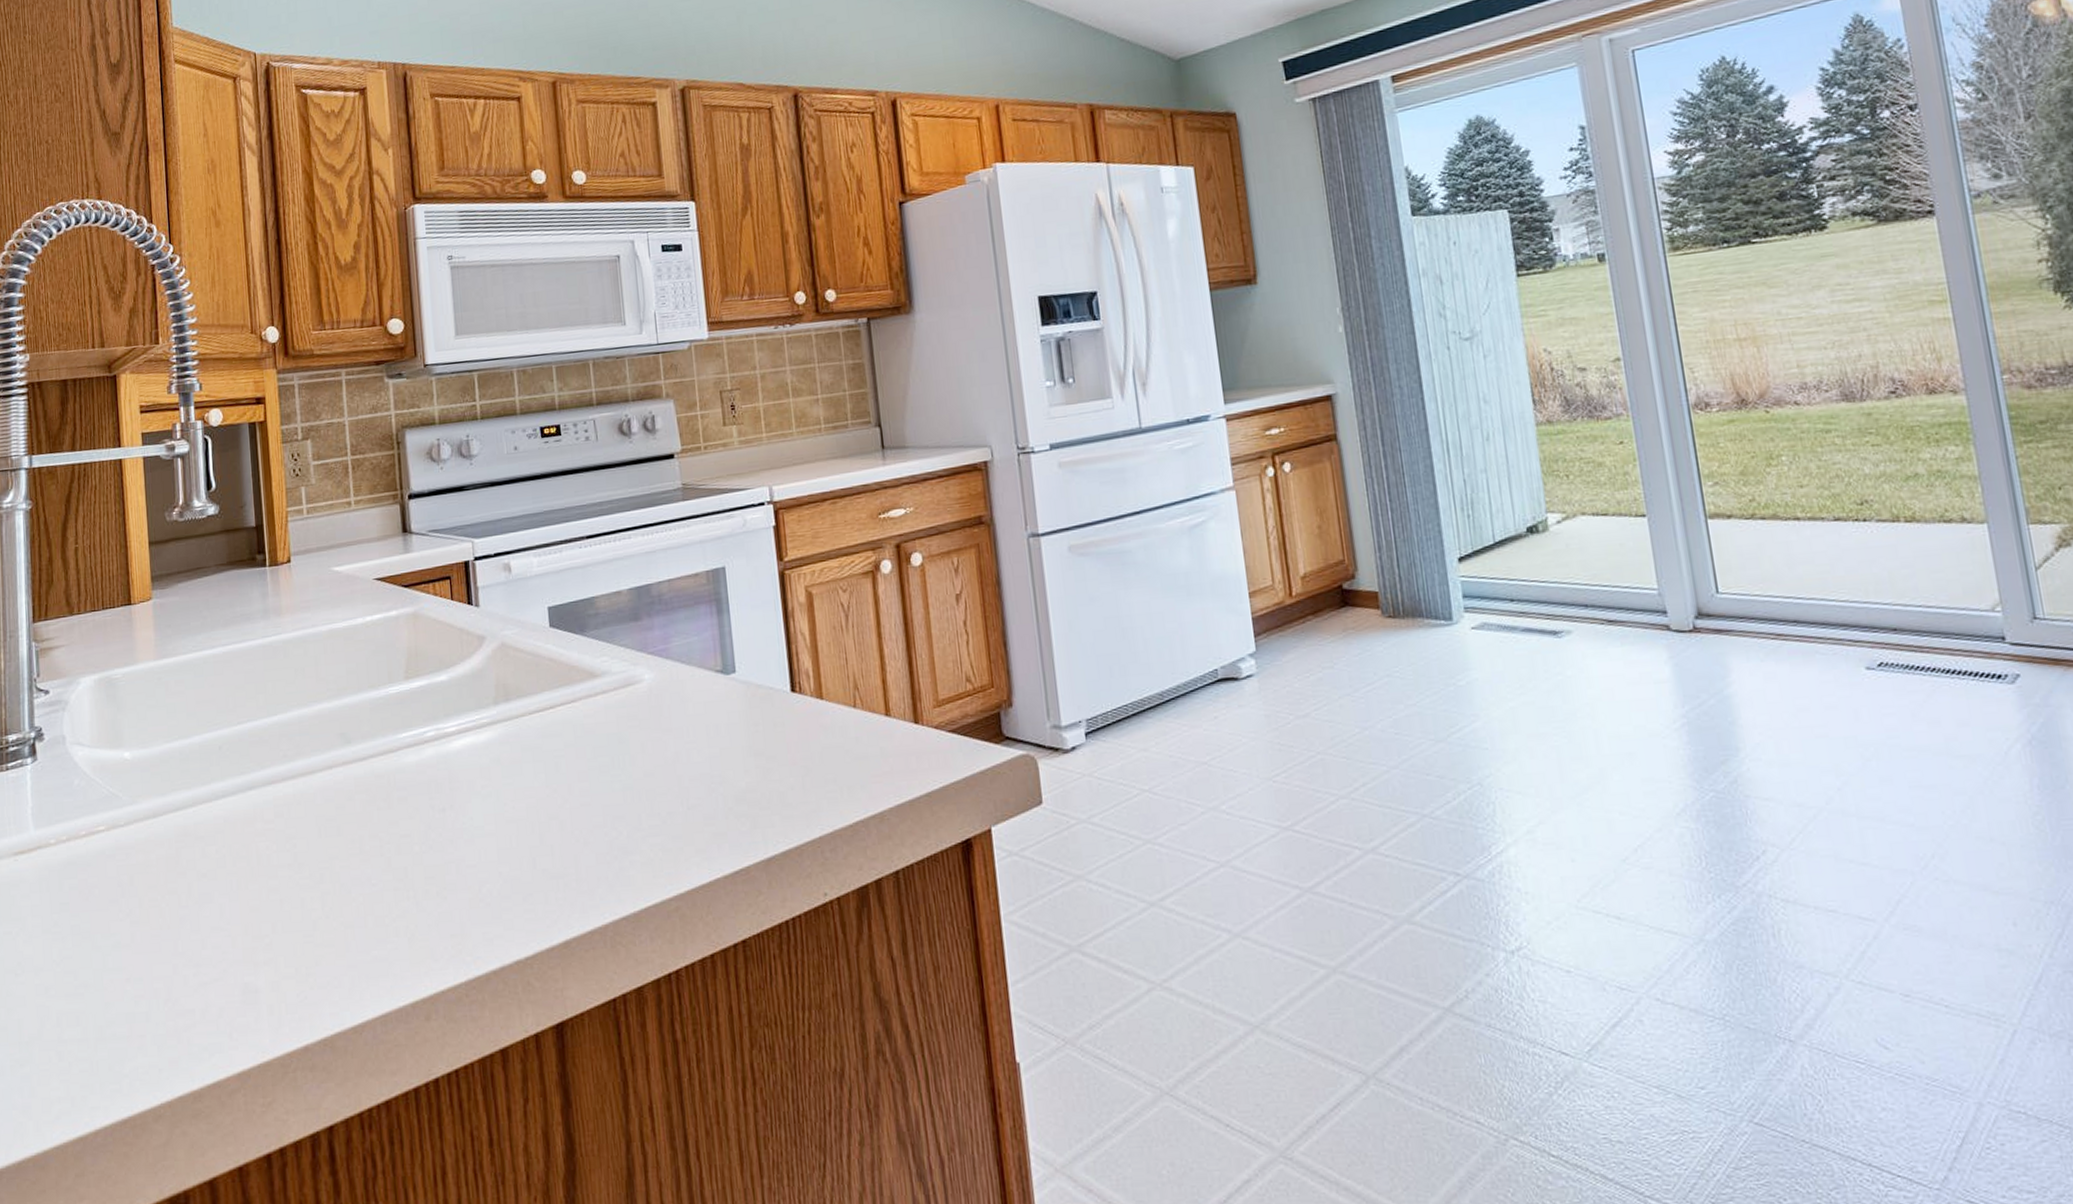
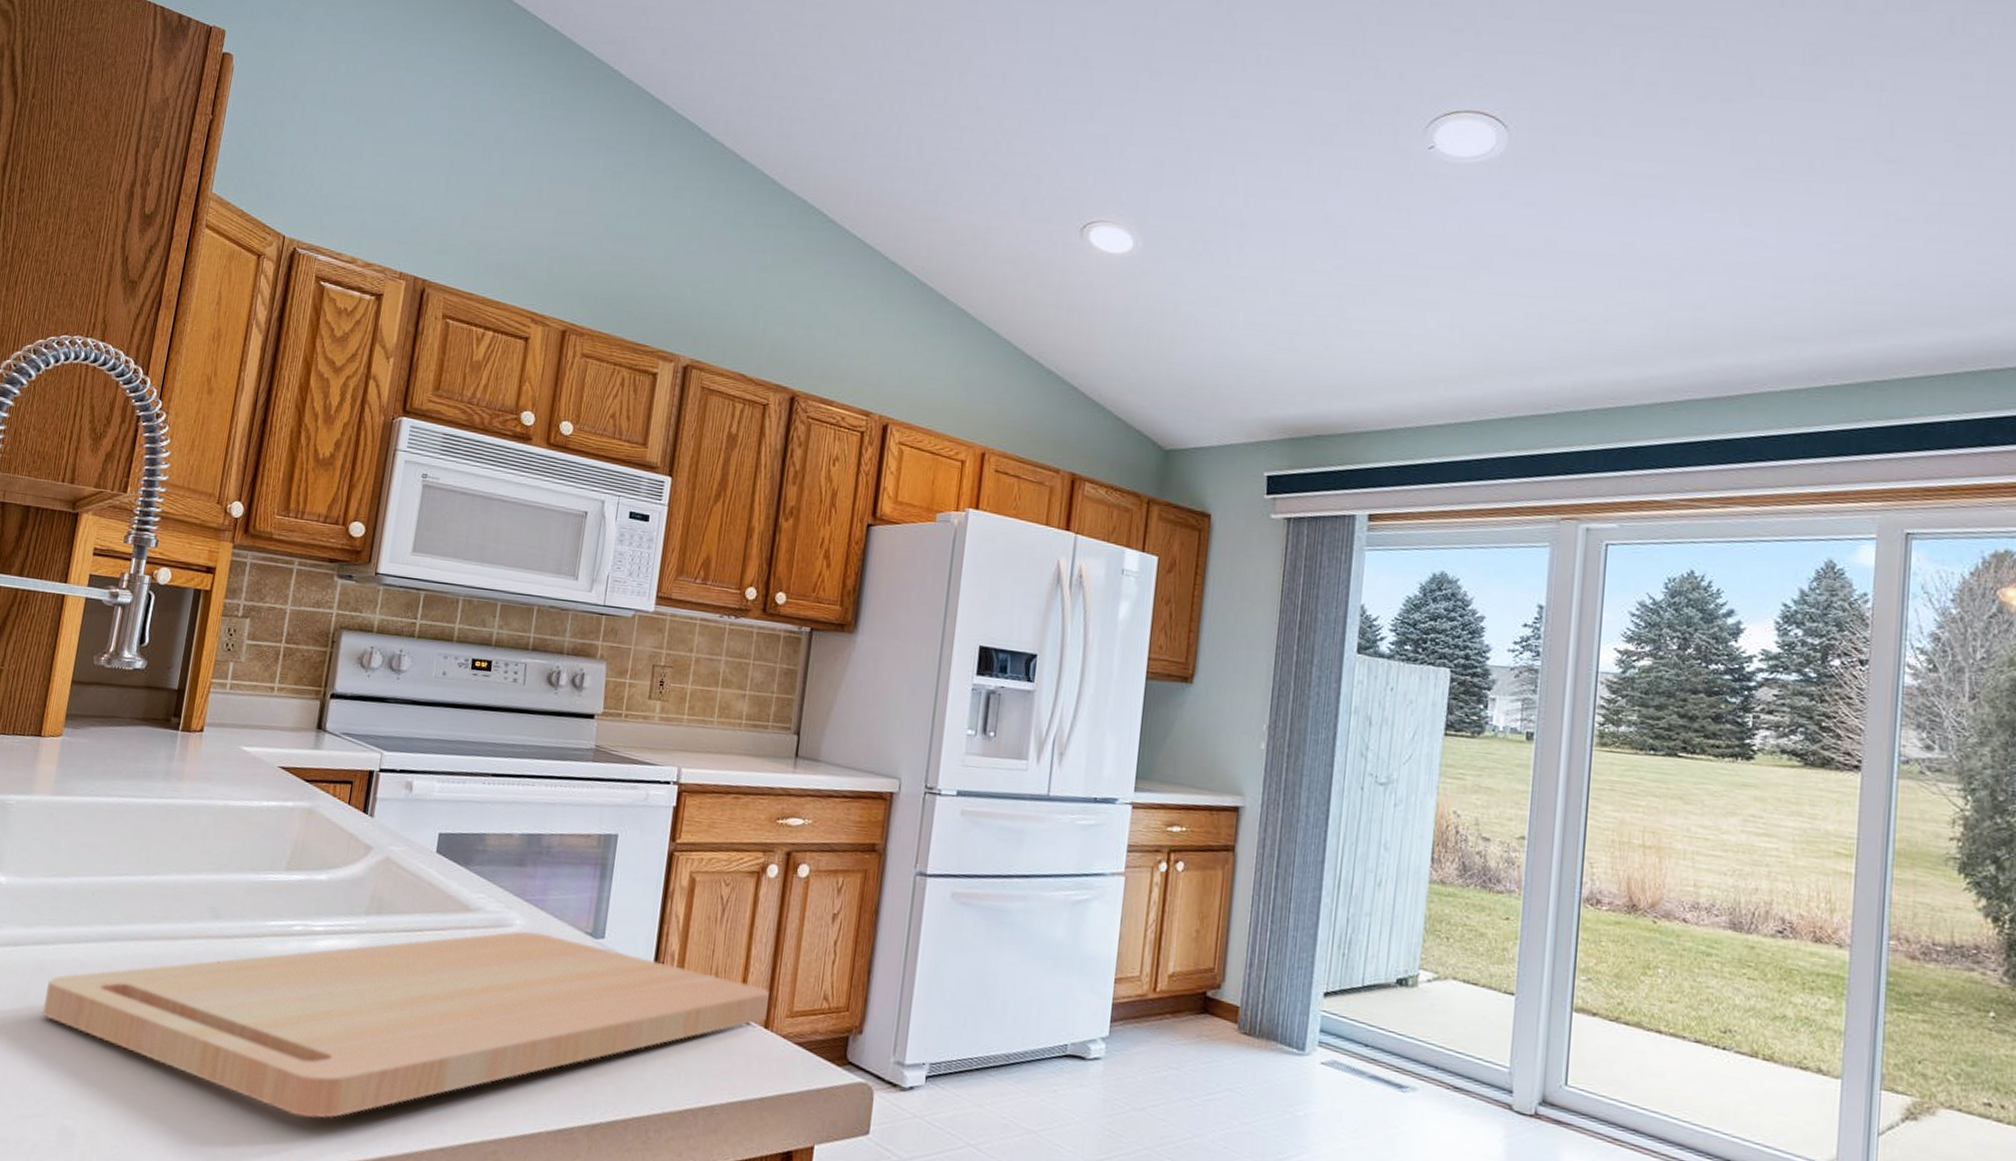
cutting board: none [196,681,914,920] -> present [42,930,769,1119]

